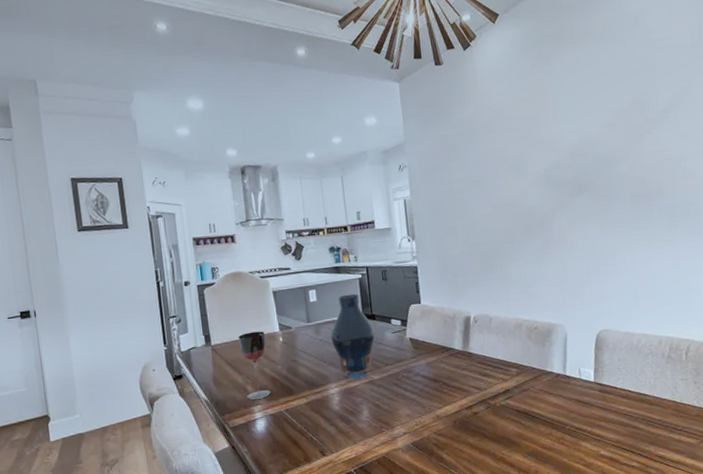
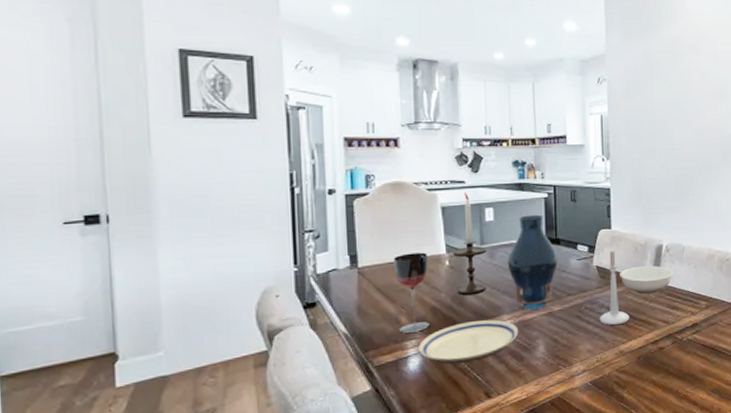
plate: none [263,387,345,426] -> present [419,319,519,364]
candlestick: none [285,277,315,367] -> present [453,192,488,296]
candlestick: none [415,323,444,392] -> present [599,250,630,326]
bowl: none [432,336,482,364] -> present [620,265,673,295]

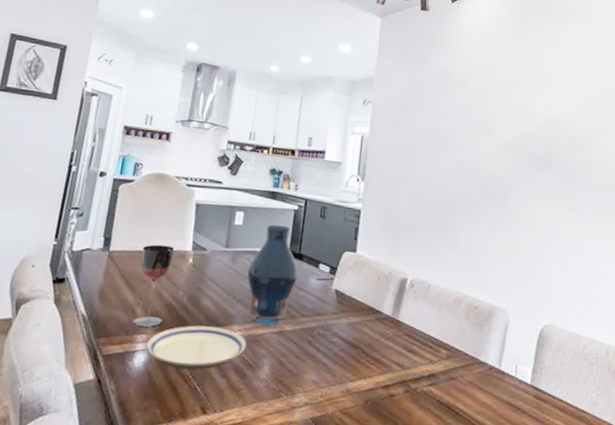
candlestick: present [453,192,488,296] -> none [194,192,231,298]
candlestick: present [599,250,630,326] -> none [330,275,363,360]
bowl: present [620,265,673,295] -> none [358,297,415,331]

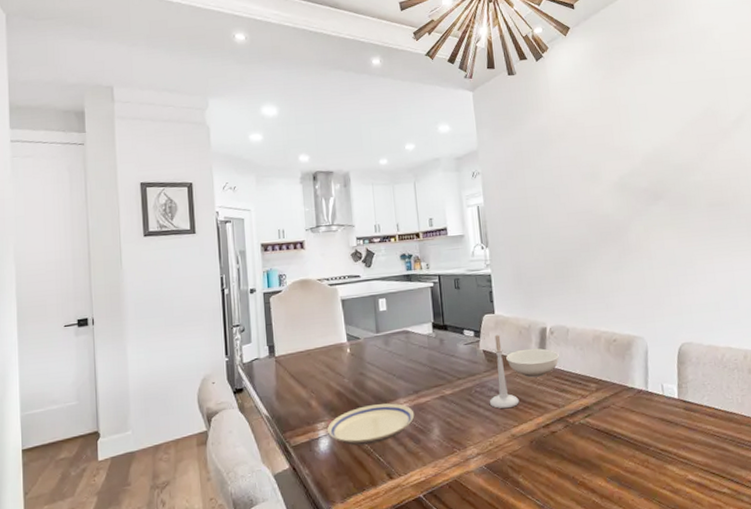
wineglass: present [133,244,174,328] -> none [303,341,336,417]
vase: present [247,224,298,326] -> none [400,303,447,394]
candlestick: none [330,275,363,360] -> present [489,334,519,409]
bowl: none [358,297,415,331] -> present [506,348,559,378]

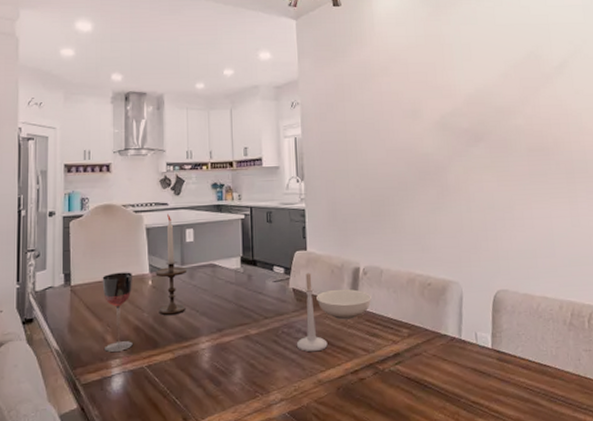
wineglass: none [303,341,336,417] -> present [102,272,133,353]
plate: present [327,403,415,446] -> none [122,341,217,386]
candlestick: none [352,285,383,381] -> present [155,213,188,316]

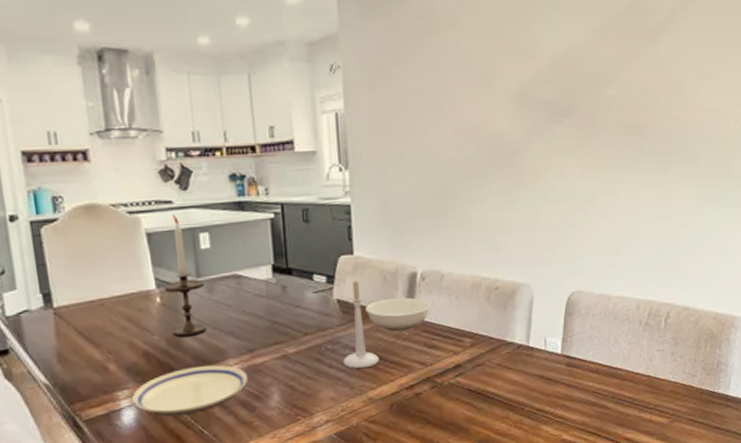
wineglass: present [102,272,133,353] -> none [94,288,143,383]
plate: none [122,341,217,386] -> present [132,365,248,417]

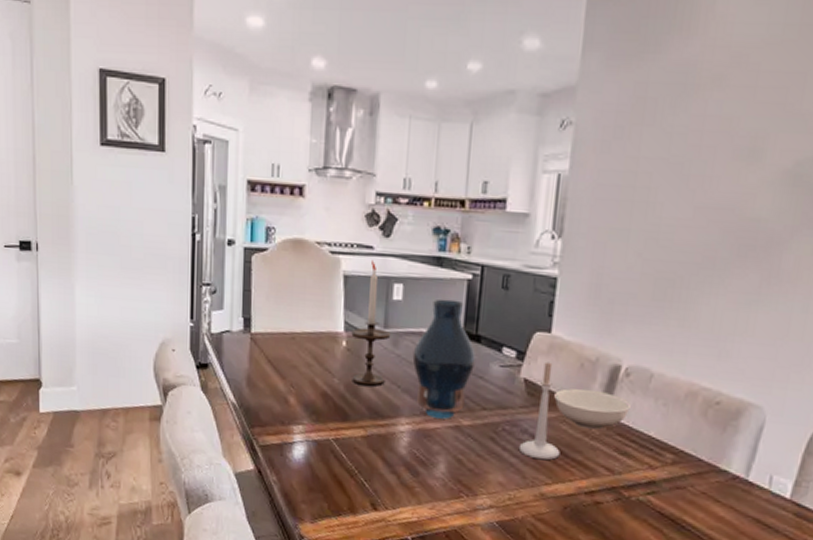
plate: present [132,365,248,417] -> none [305,417,418,465]
vase: none [229,239,290,353] -> present [412,299,476,419]

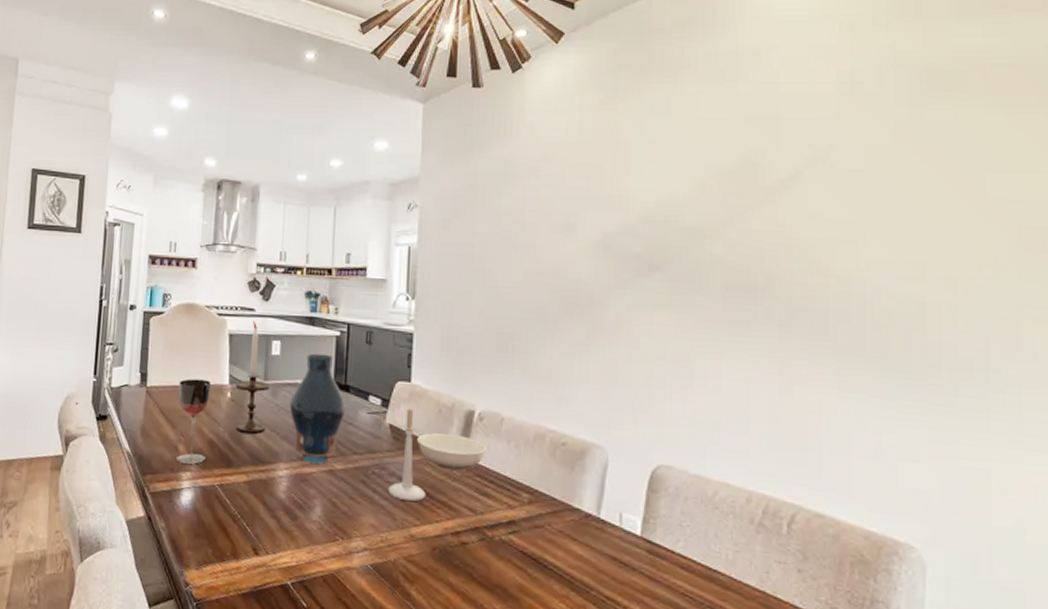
wineglass: none [287,325,323,418] -> present [176,378,211,465]

